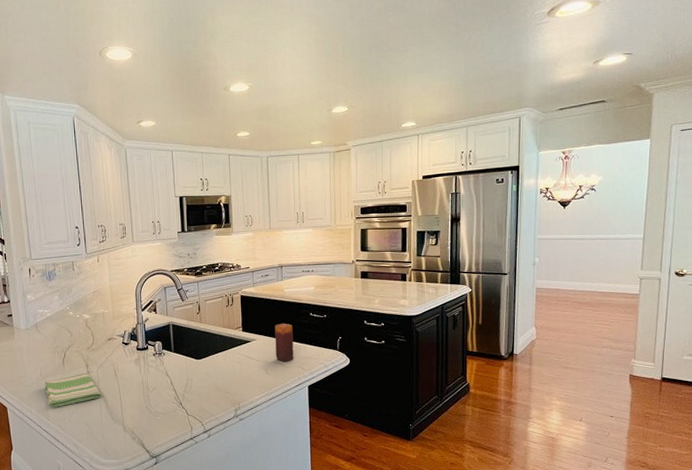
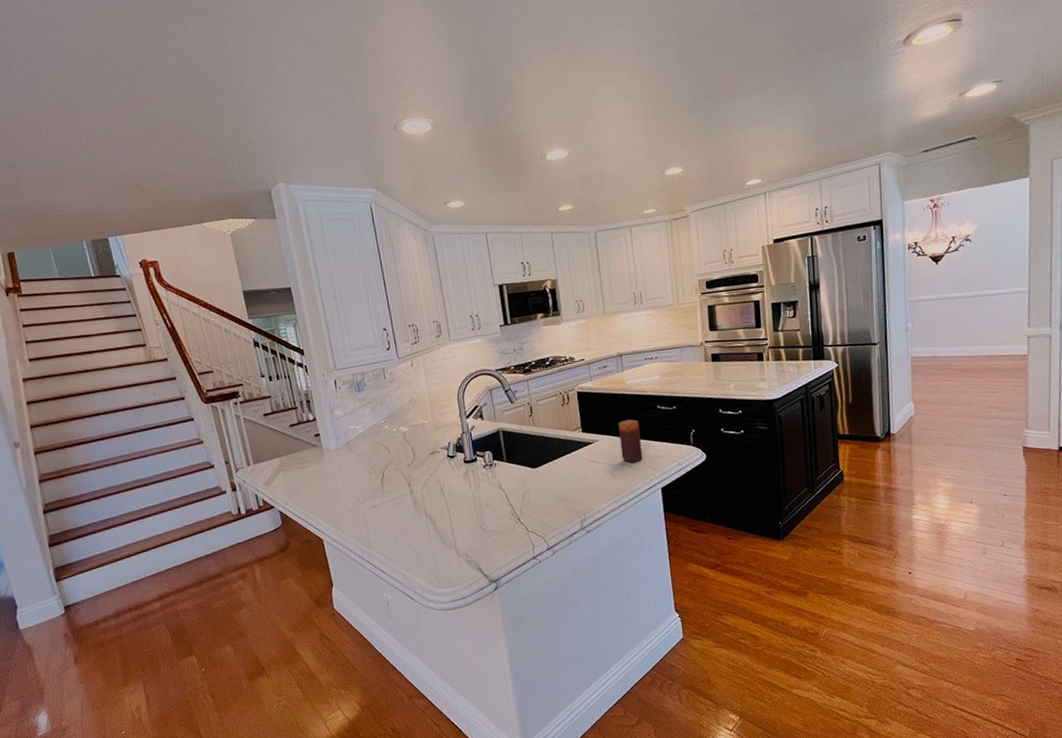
dish towel: present [45,372,102,407] -> none [363,493,429,535]

